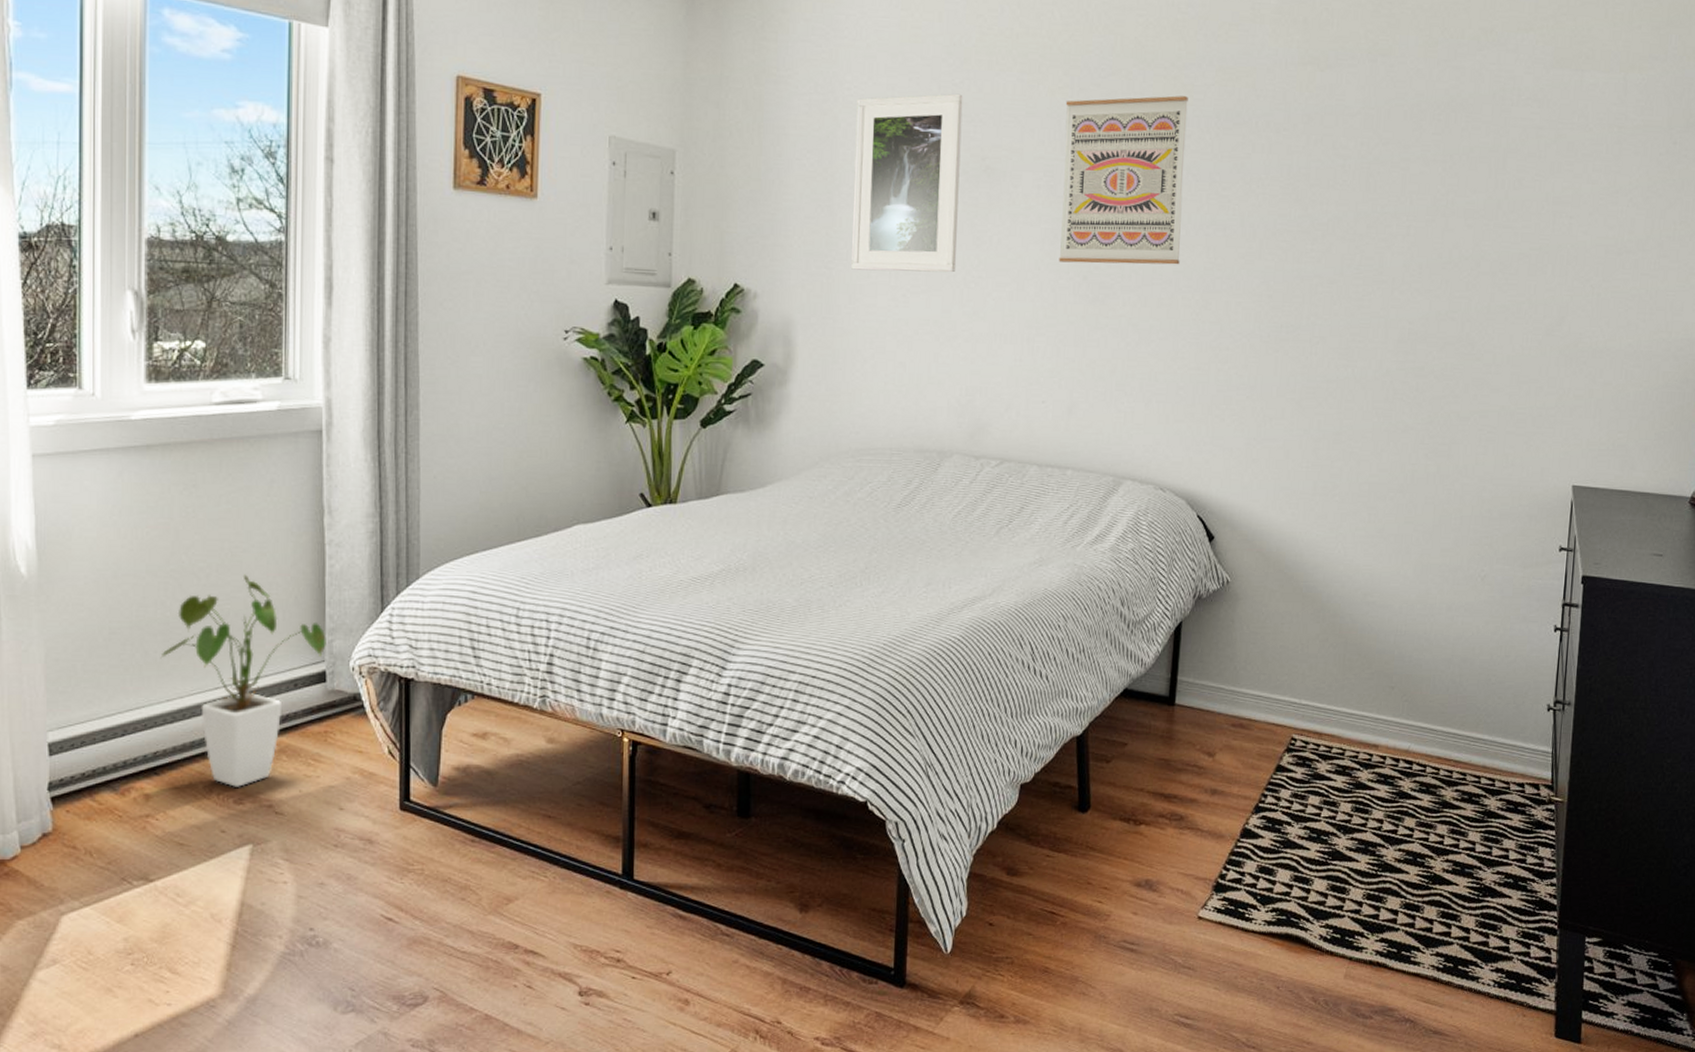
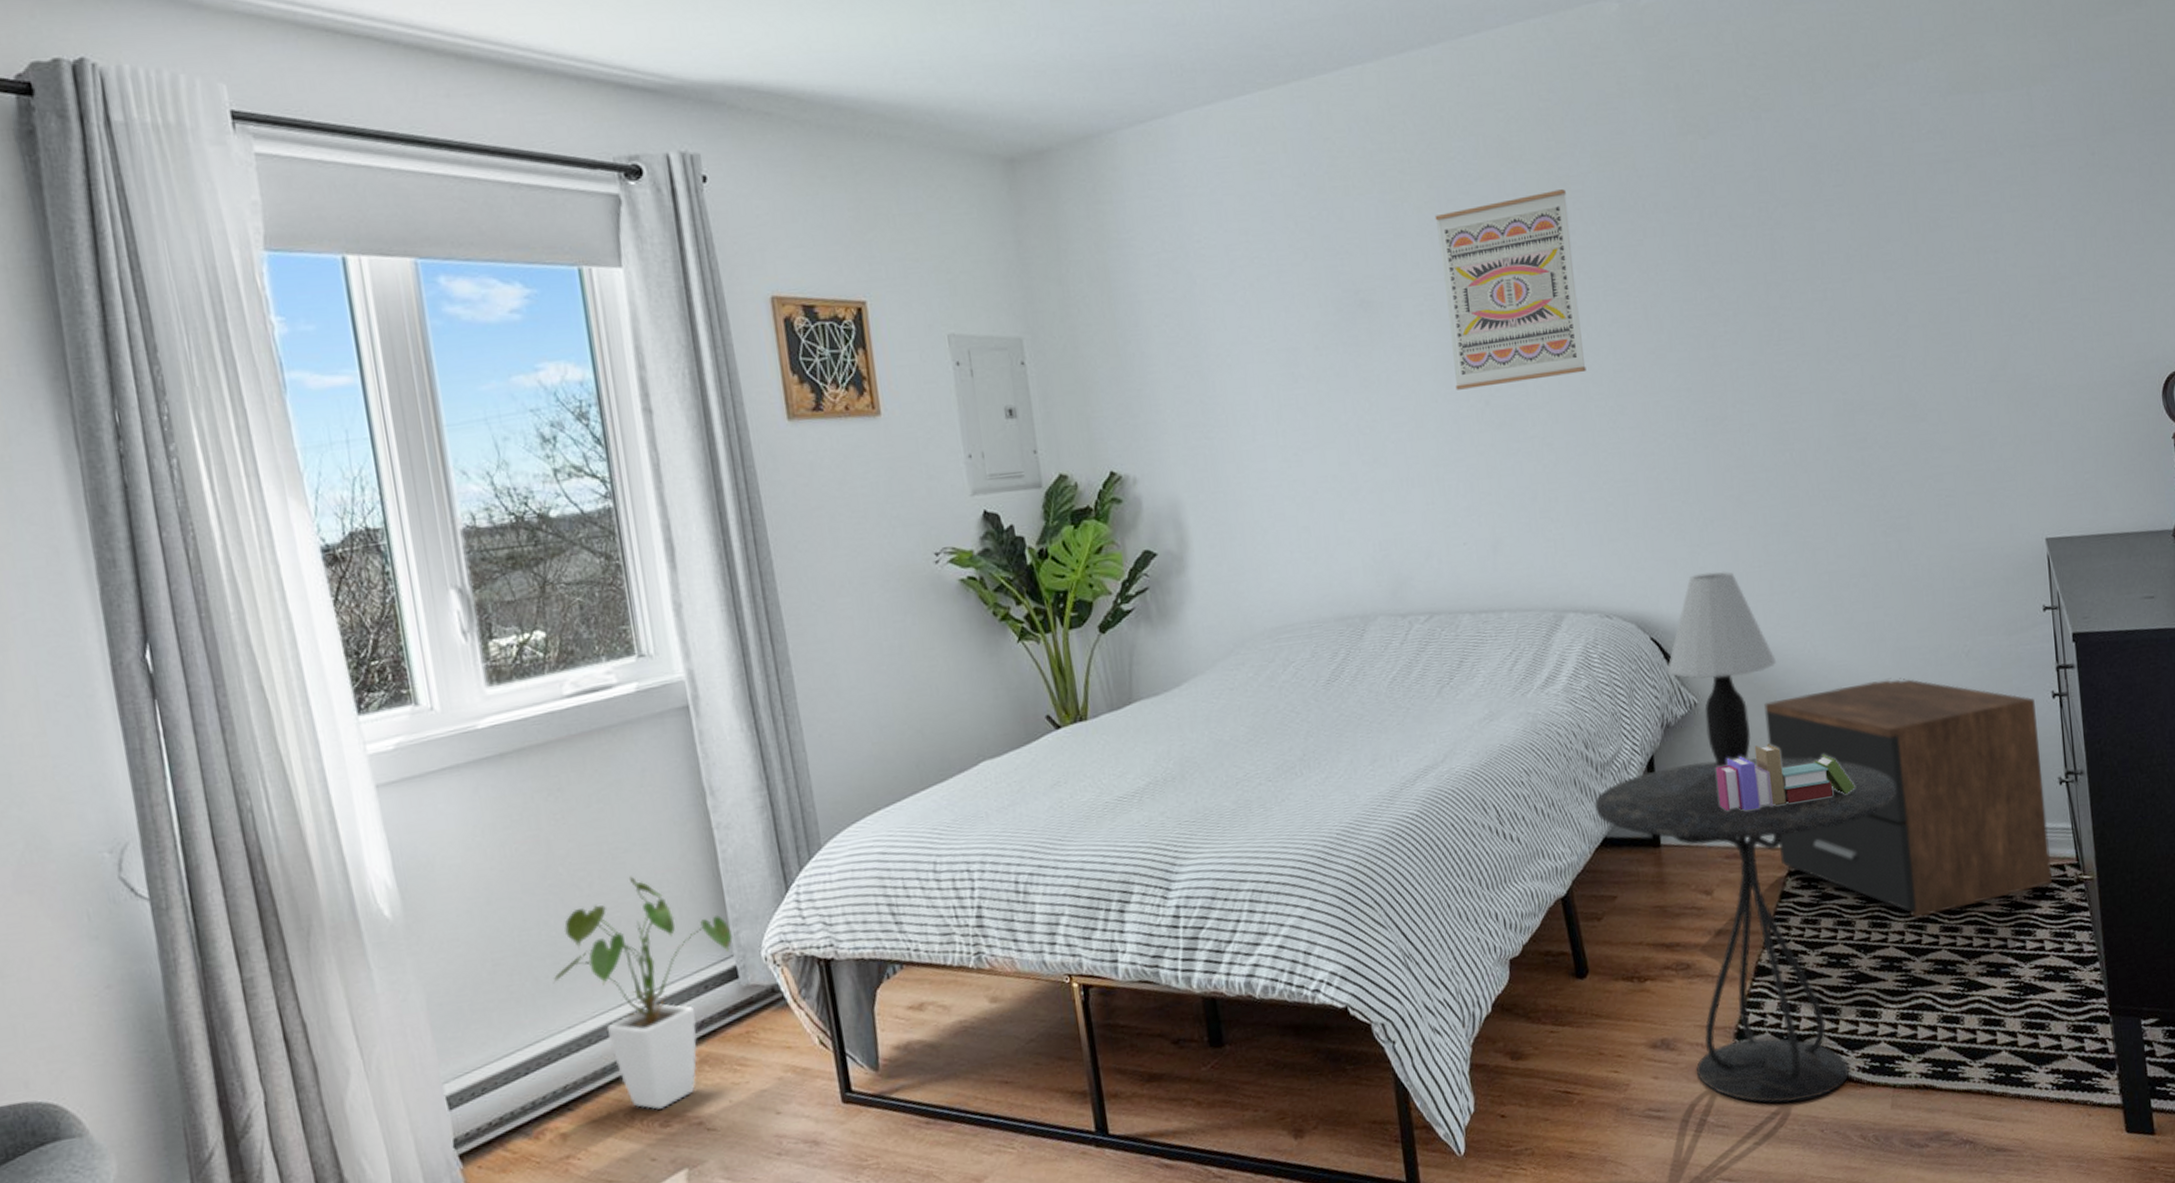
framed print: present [851,93,963,273] -> none [1209,226,1347,436]
side table: none [1120,634,1398,957] -> present [1594,757,1897,1103]
table lamp: none [1207,465,1308,643] -> present [1667,570,1776,767]
book: none [1235,629,1361,688] -> present [1716,744,1855,812]
nightstand: none [1282,588,1538,810] -> present [1764,678,2052,918]

